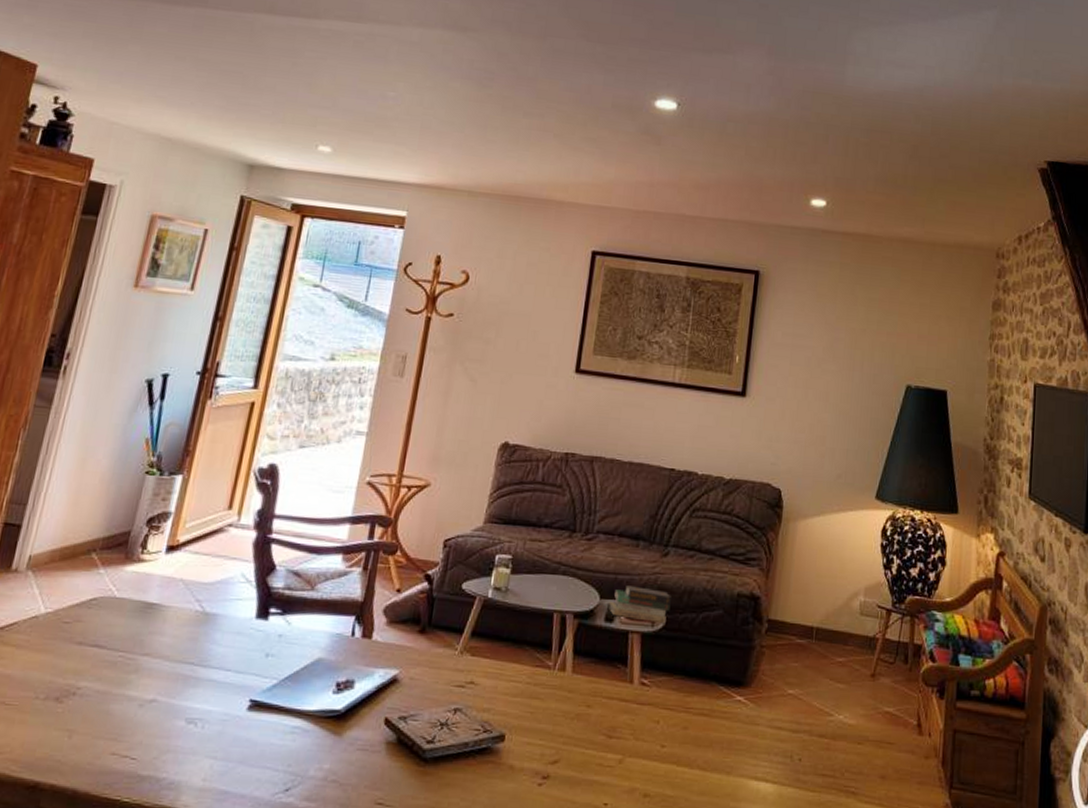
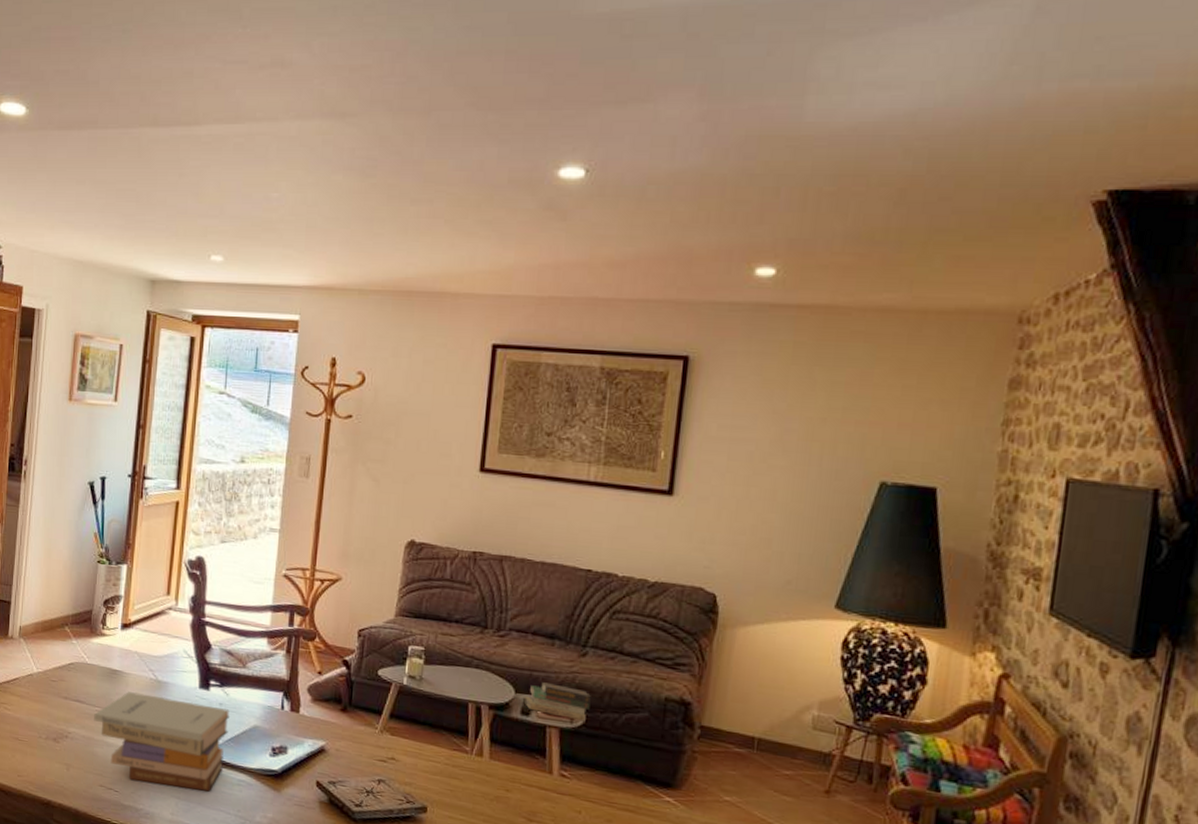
books: none [115,629,290,746] -> present [94,692,230,792]

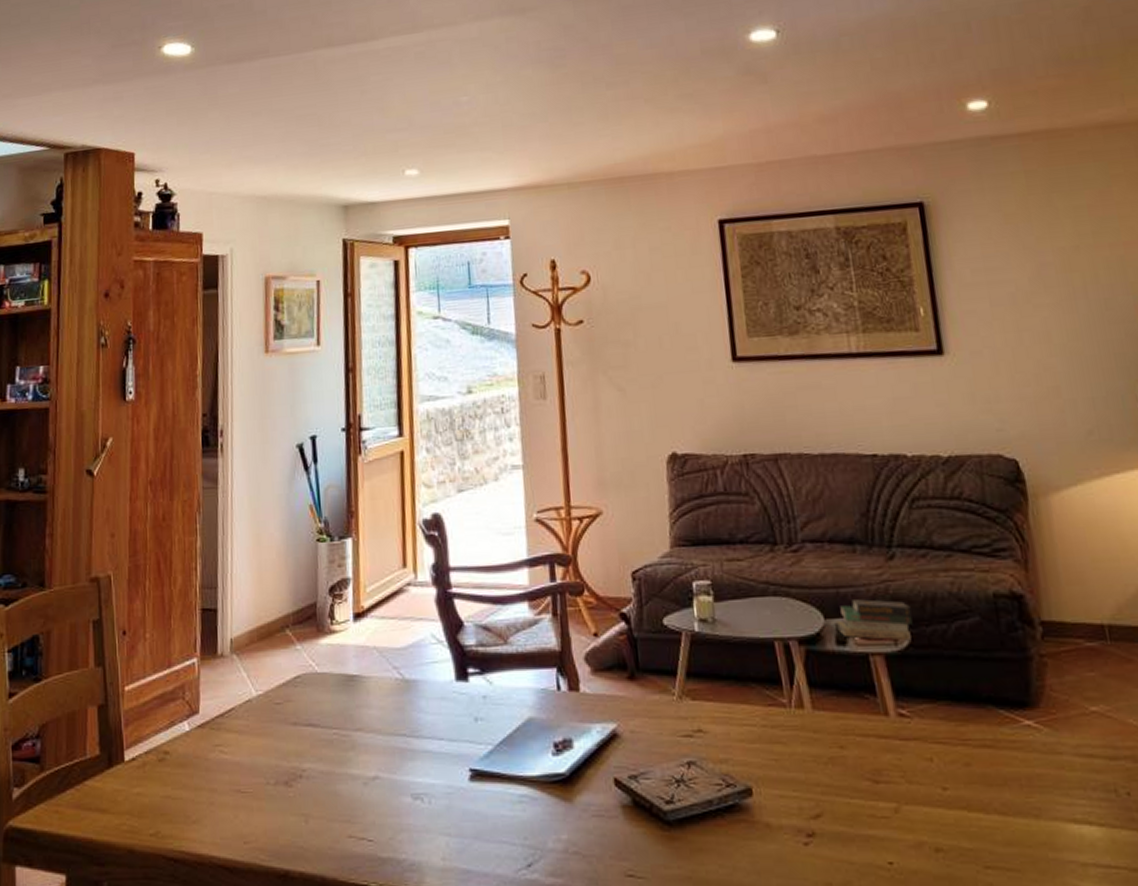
books: present [94,692,230,792] -> none [332,700,499,821]

